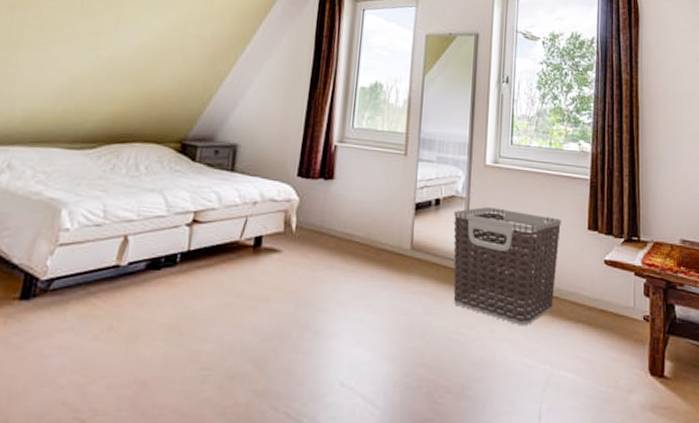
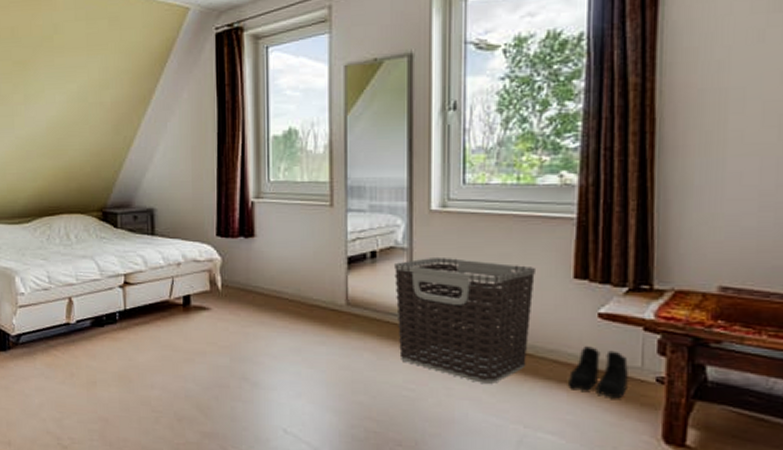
boots: none [584,289,625,336] -> present [569,346,628,399]

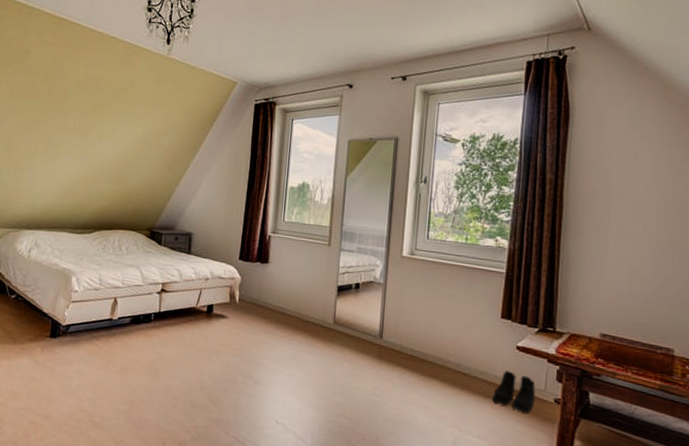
clothes hamper: present [395,256,535,385] -> none [370,292,474,395]

